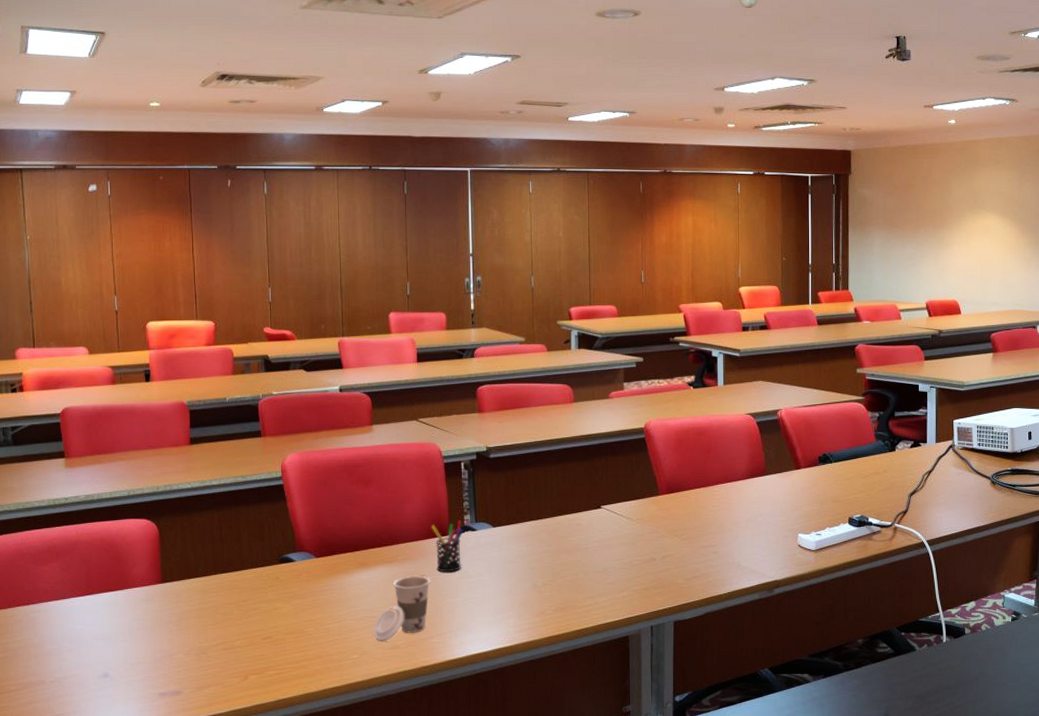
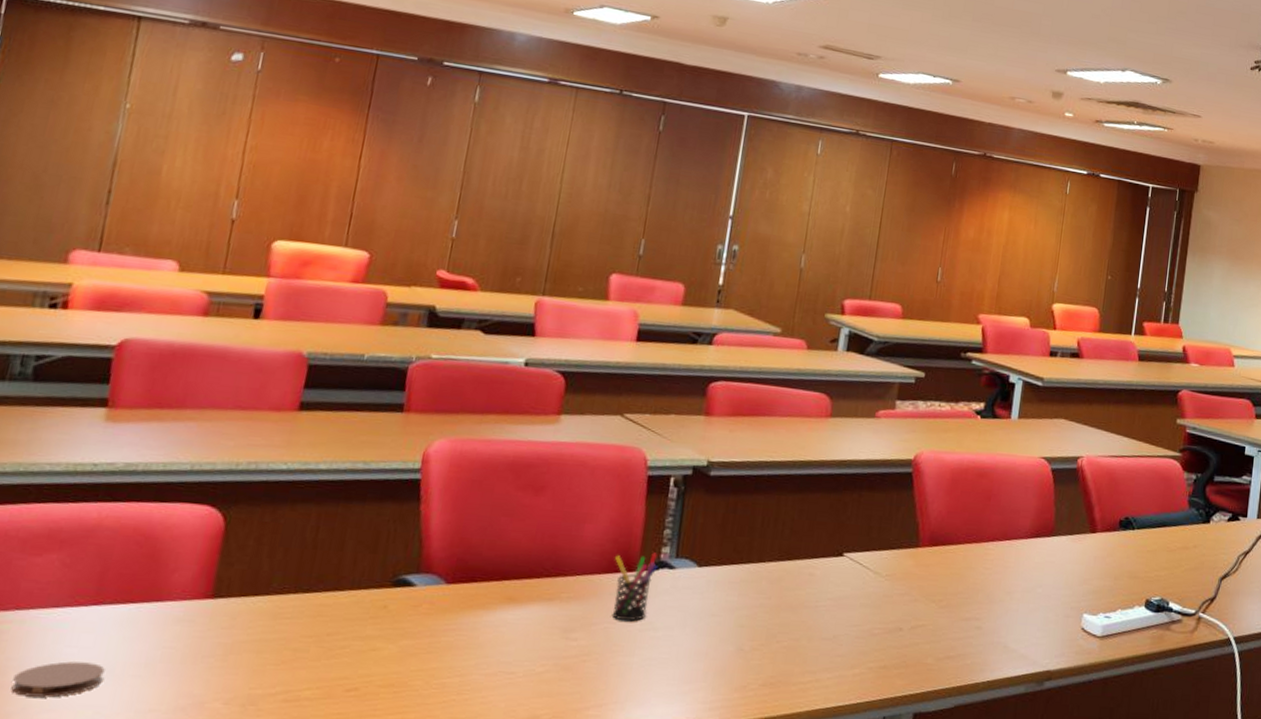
coaster: none [49,634,104,660] -> present [11,661,105,698]
cup: present [373,575,431,641] -> none [506,621,602,708]

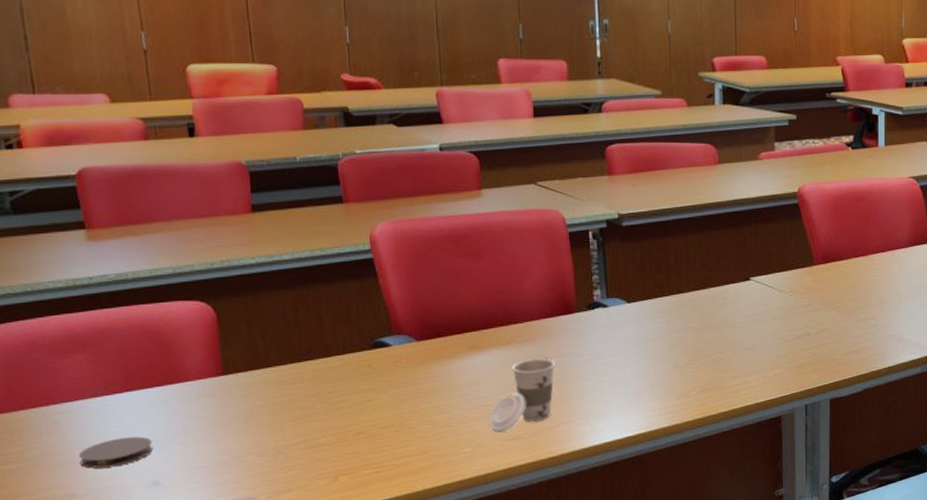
cup: none [506,621,602,708] -> present [488,358,556,432]
pen holder: present [612,552,658,622] -> none [555,296,593,354]

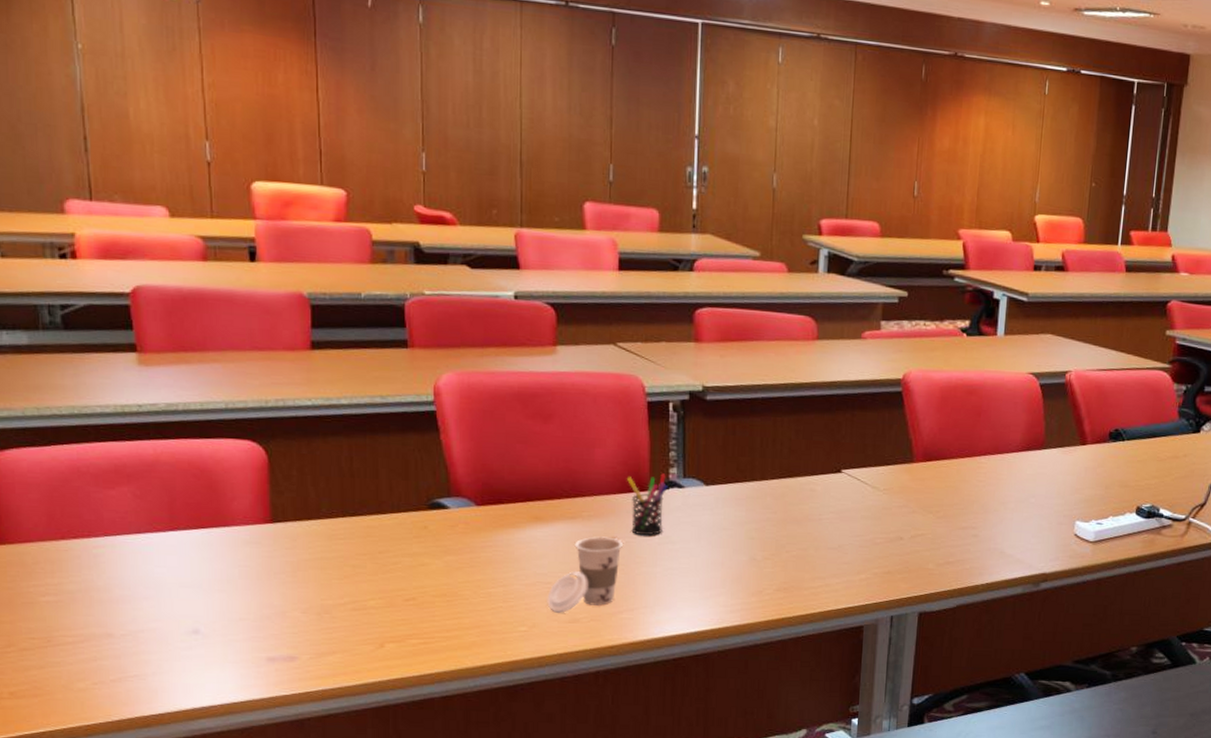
coaster: present [79,436,153,469] -> none [119,579,194,610]
pen holder: none [555,296,593,354] -> present [627,473,668,536]

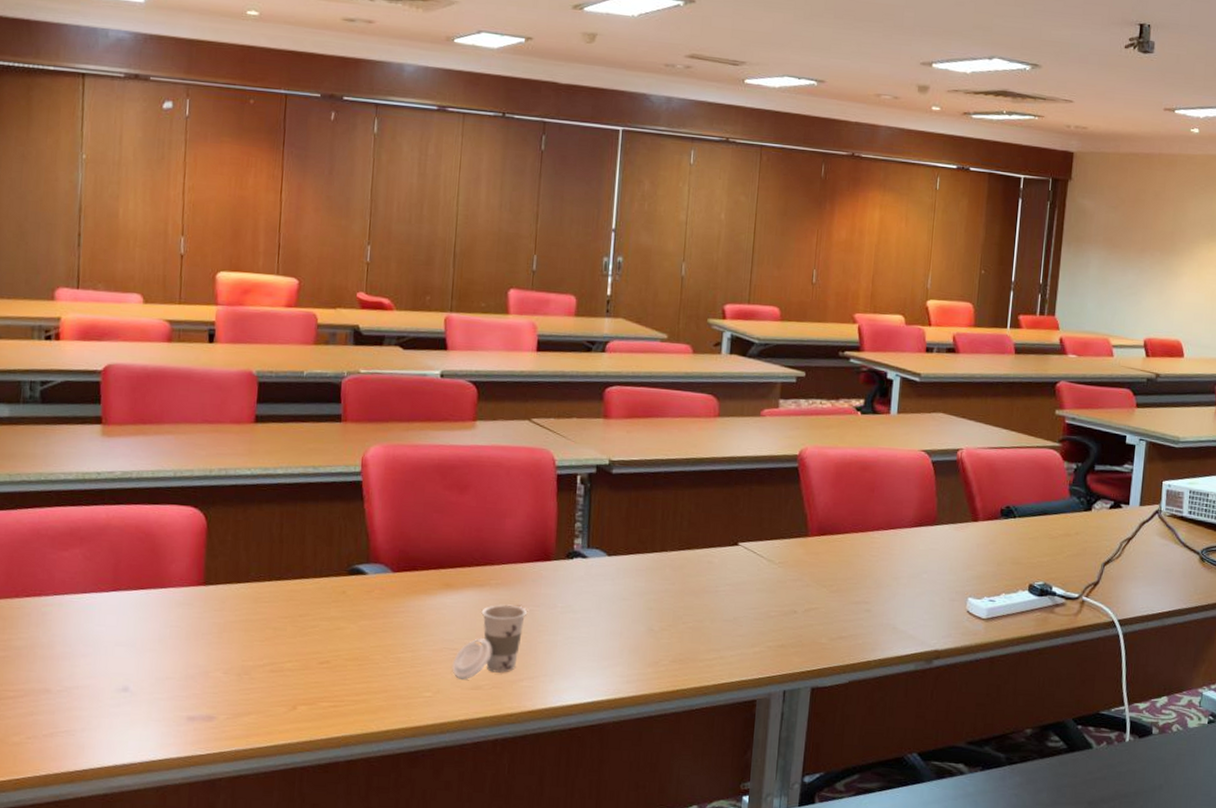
pen holder: present [627,473,668,536] -> none [534,544,573,605]

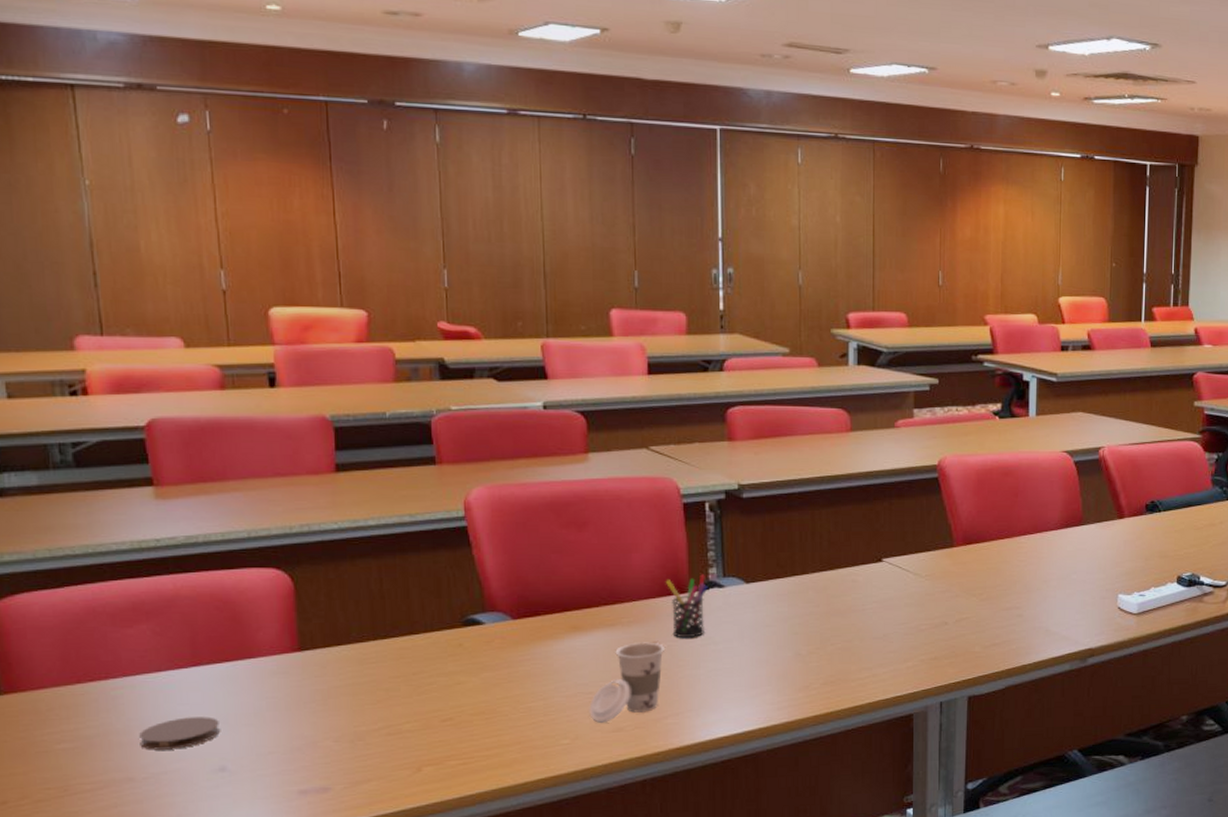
coaster: none [59,637,128,667] -> present [139,717,220,750]
pen holder: none [534,544,573,605] -> present [666,574,708,639]

